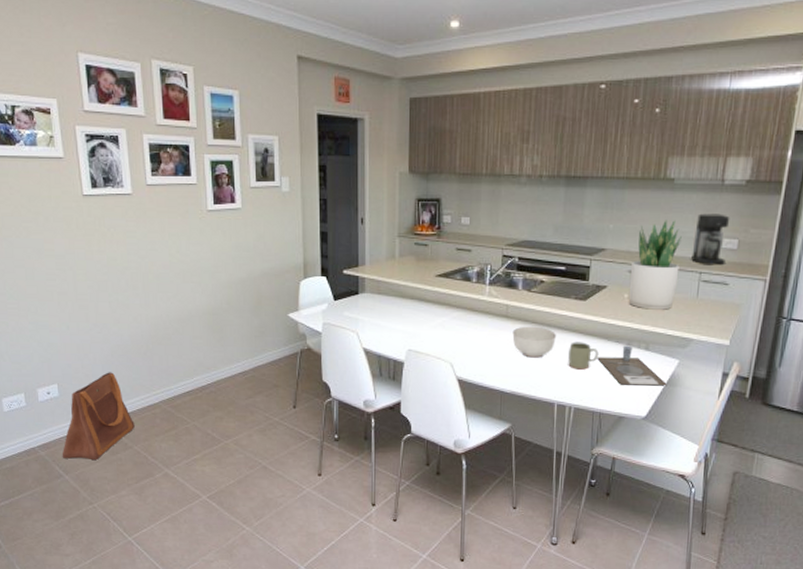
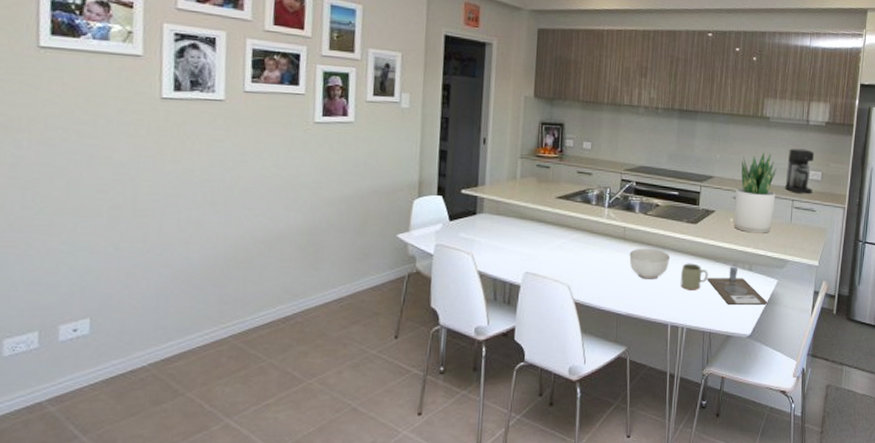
shopping bag: present [62,372,135,461] -> none [81,302,192,414]

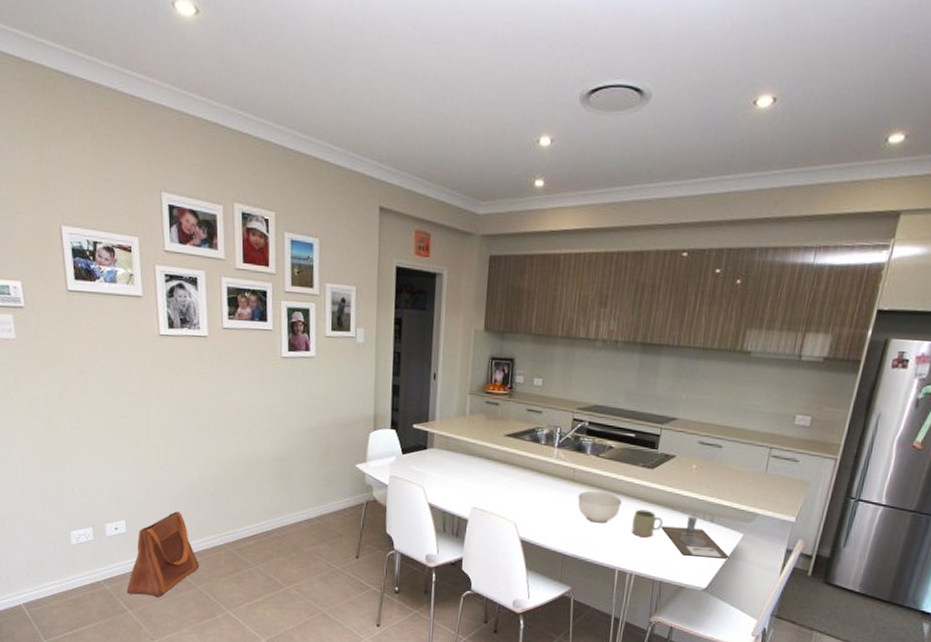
shopping bag: none [81,302,192,414] -> present [126,511,199,598]
planter: present [733,153,777,233] -> none [696,393,755,483]
coffee maker: present [785,148,815,194] -> none [763,388,805,442]

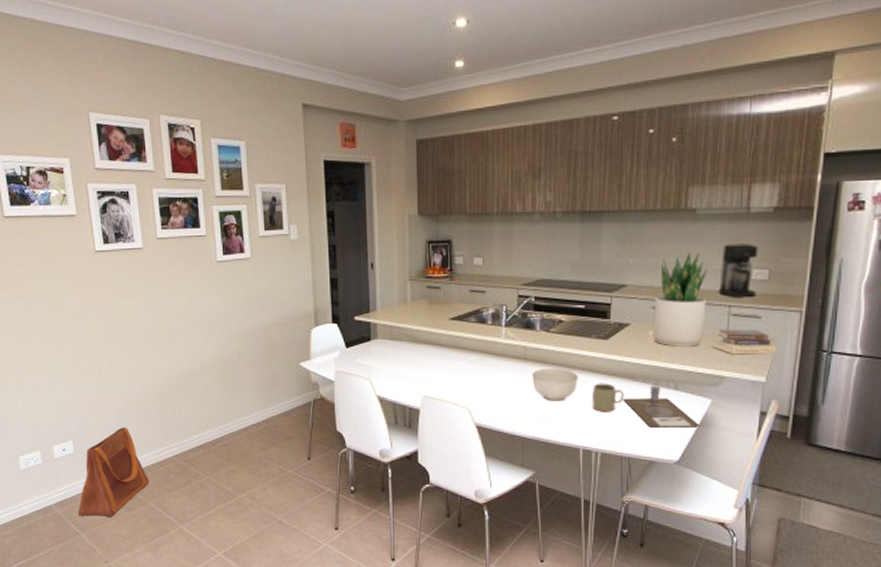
planter: none [696,393,755,483] -> present [653,252,707,347]
books: none [749,468,809,496] -> present [712,329,776,355]
coffee maker: none [763,388,805,442] -> present [719,243,759,298]

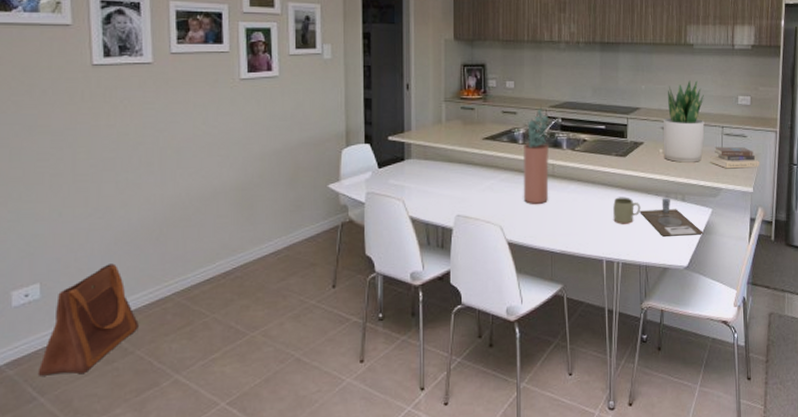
vase: none [492,283,520,388] -> present [523,105,549,204]
bowl: present [532,368,578,401] -> none [559,184,600,216]
coffee maker: present [719,243,759,298] -> none [714,74,742,120]

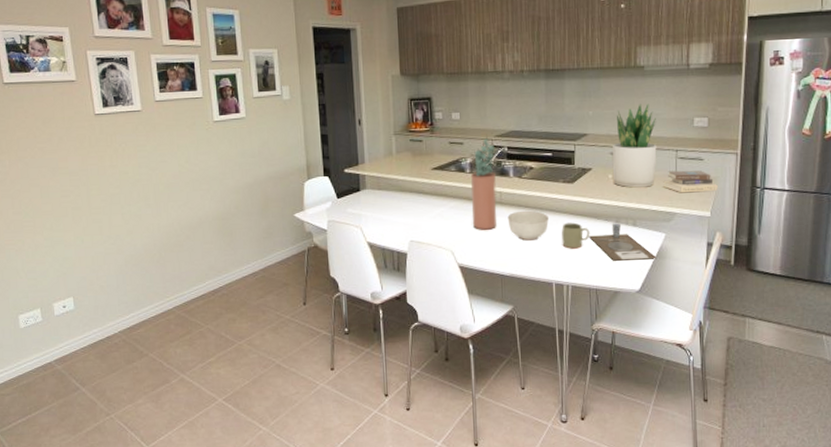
shopping bag: present [37,263,139,376] -> none [78,282,150,371]
bowl: none [559,184,600,216] -> present [507,210,549,241]

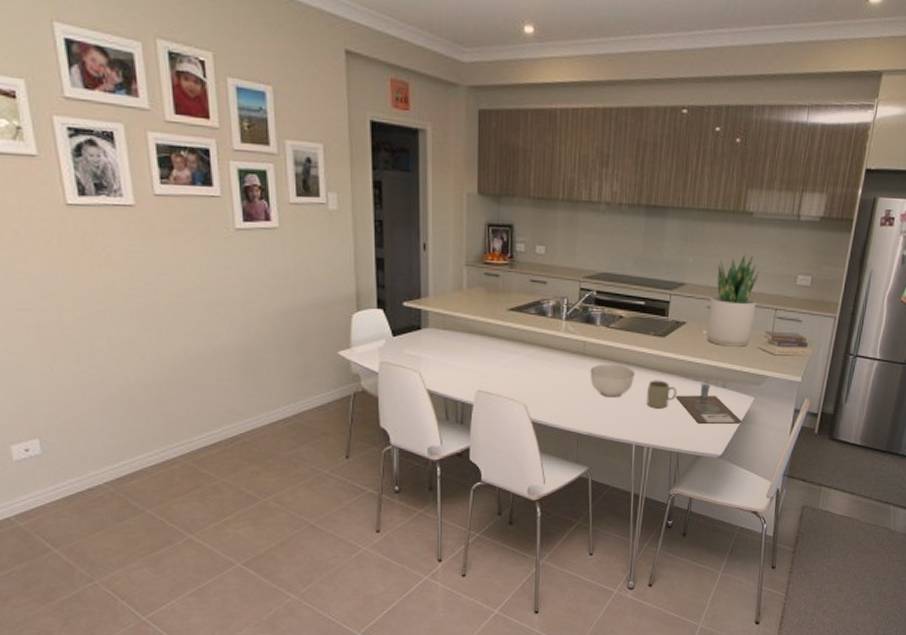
vase: present [471,134,497,230] -> none [550,274,582,383]

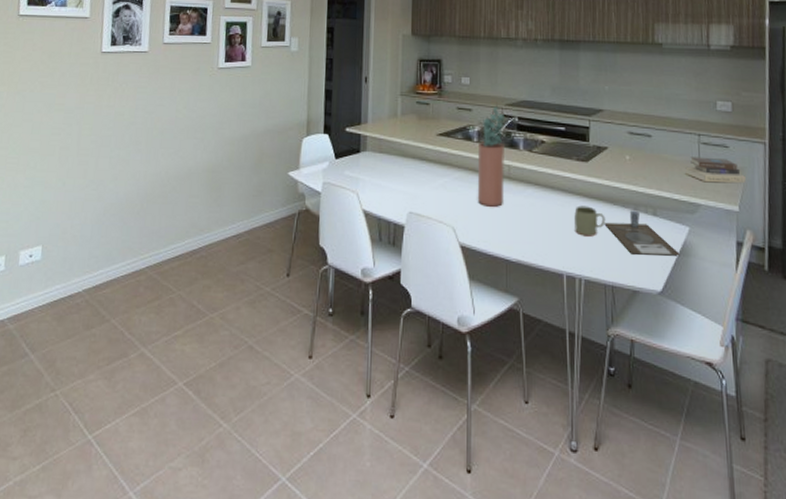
vase: none [550,274,582,383] -> present [477,102,504,207]
bowl: present [590,364,635,397] -> none [516,188,560,223]
planter: present [706,255,759,347] -> none [629,82,678,173]

